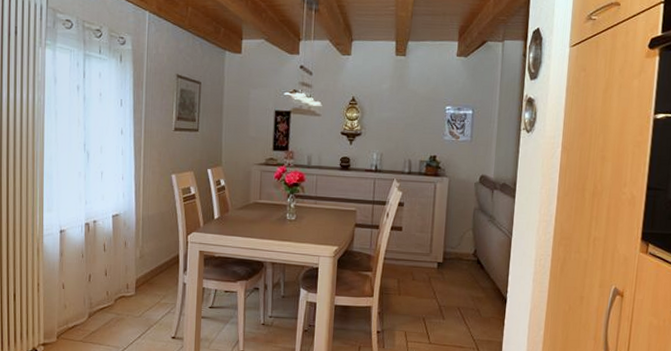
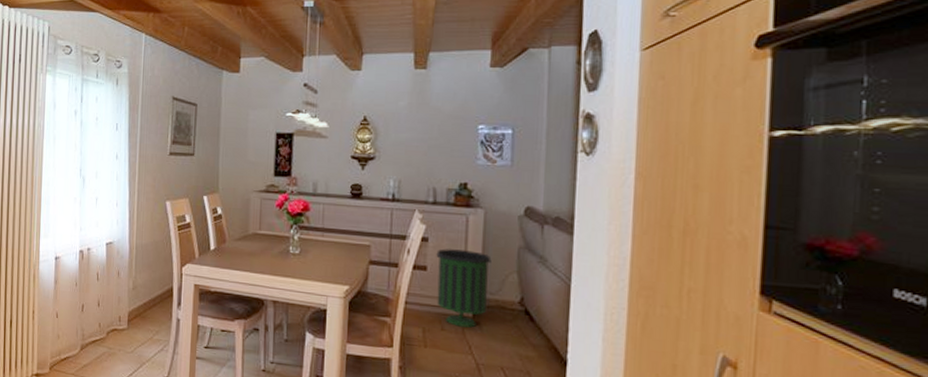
trash can: none [409,212,453,277] -> present [436,248,492,328]

